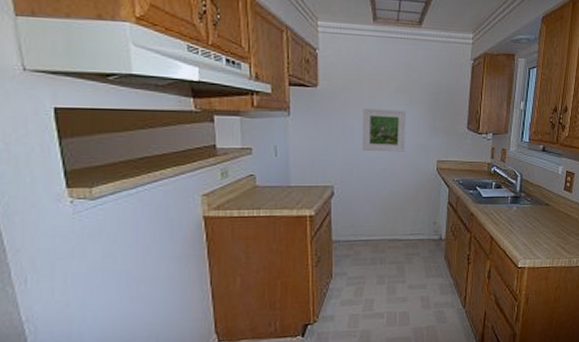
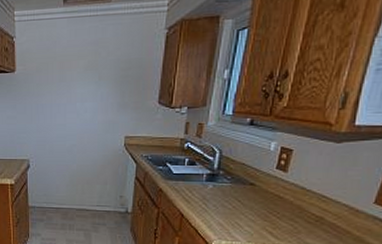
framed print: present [362,107,406,152] -> none [54,88,94,129]

